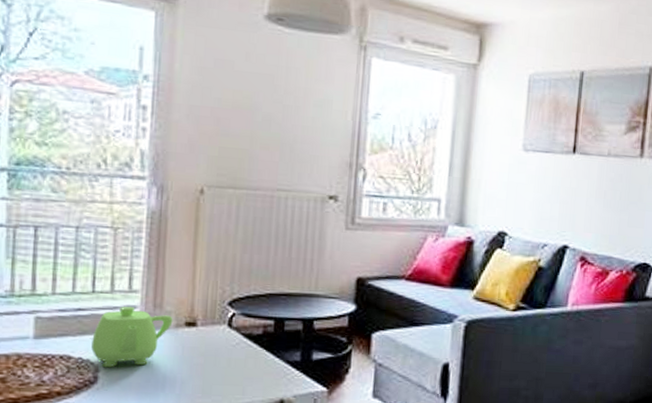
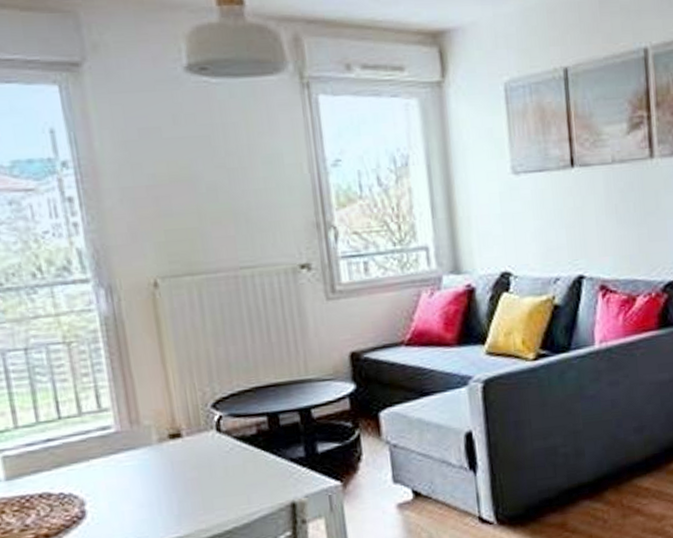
teapot: present [91,306,173,368] -> none [69,427,155,500]

